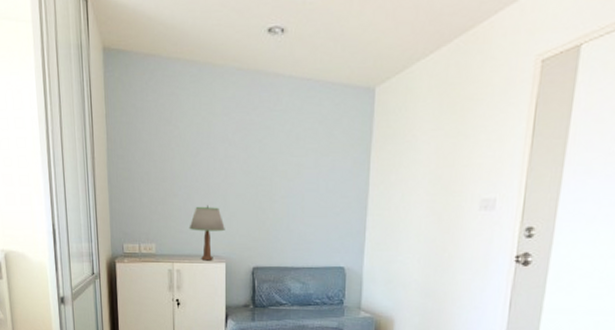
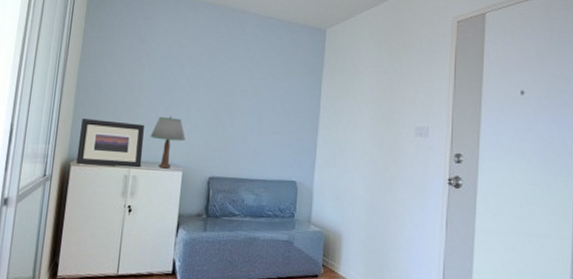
picture frame: none [119,214,184,262] -> present [76,119,144,168]

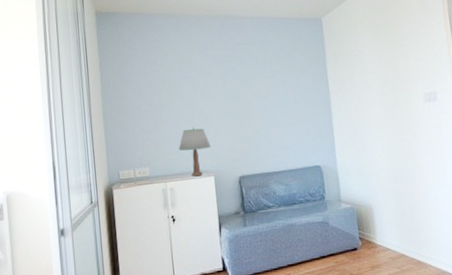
picture frame: present [76,119,144,168] -> none [114,139,176,188]

